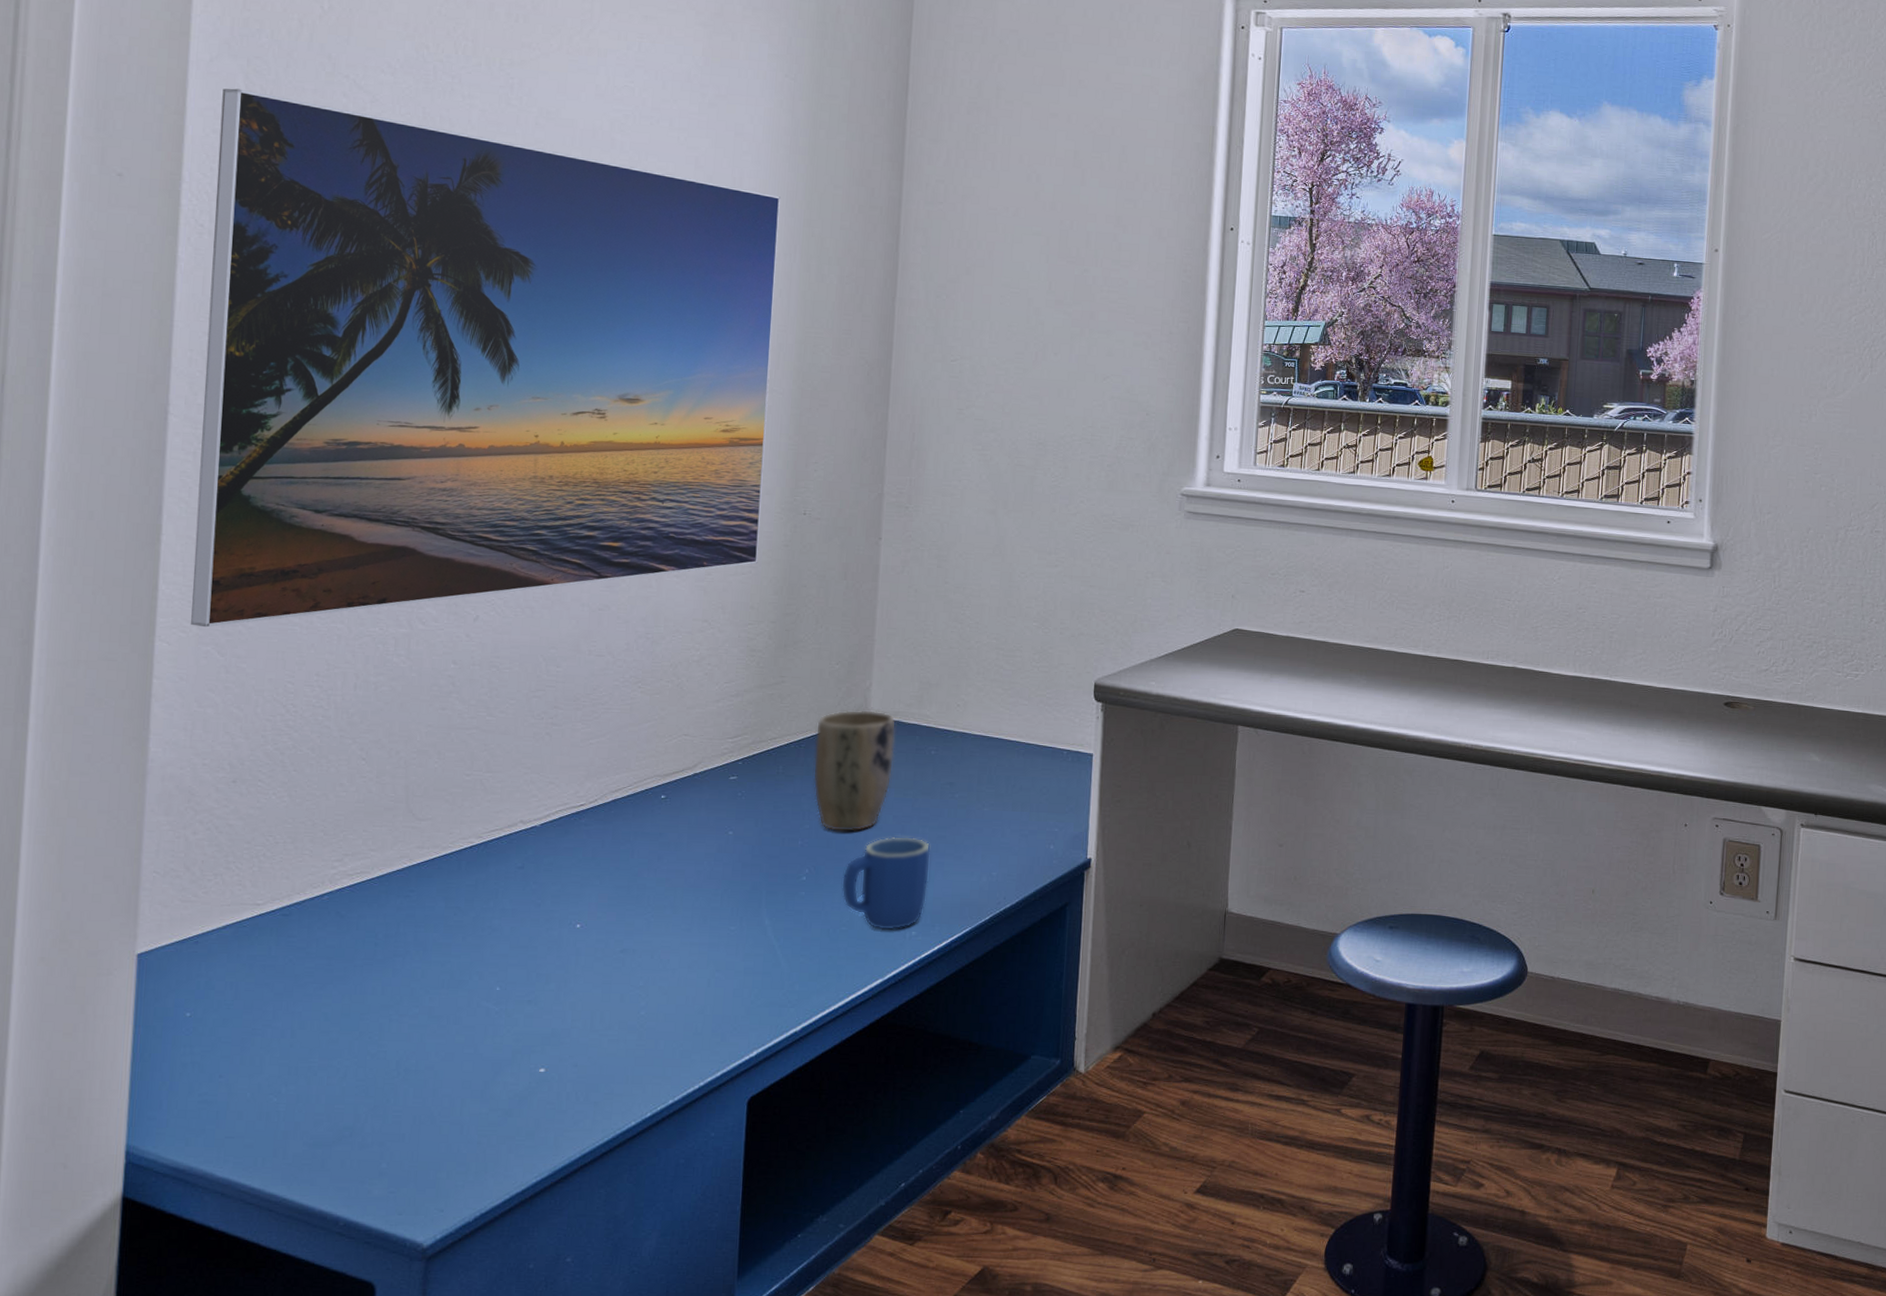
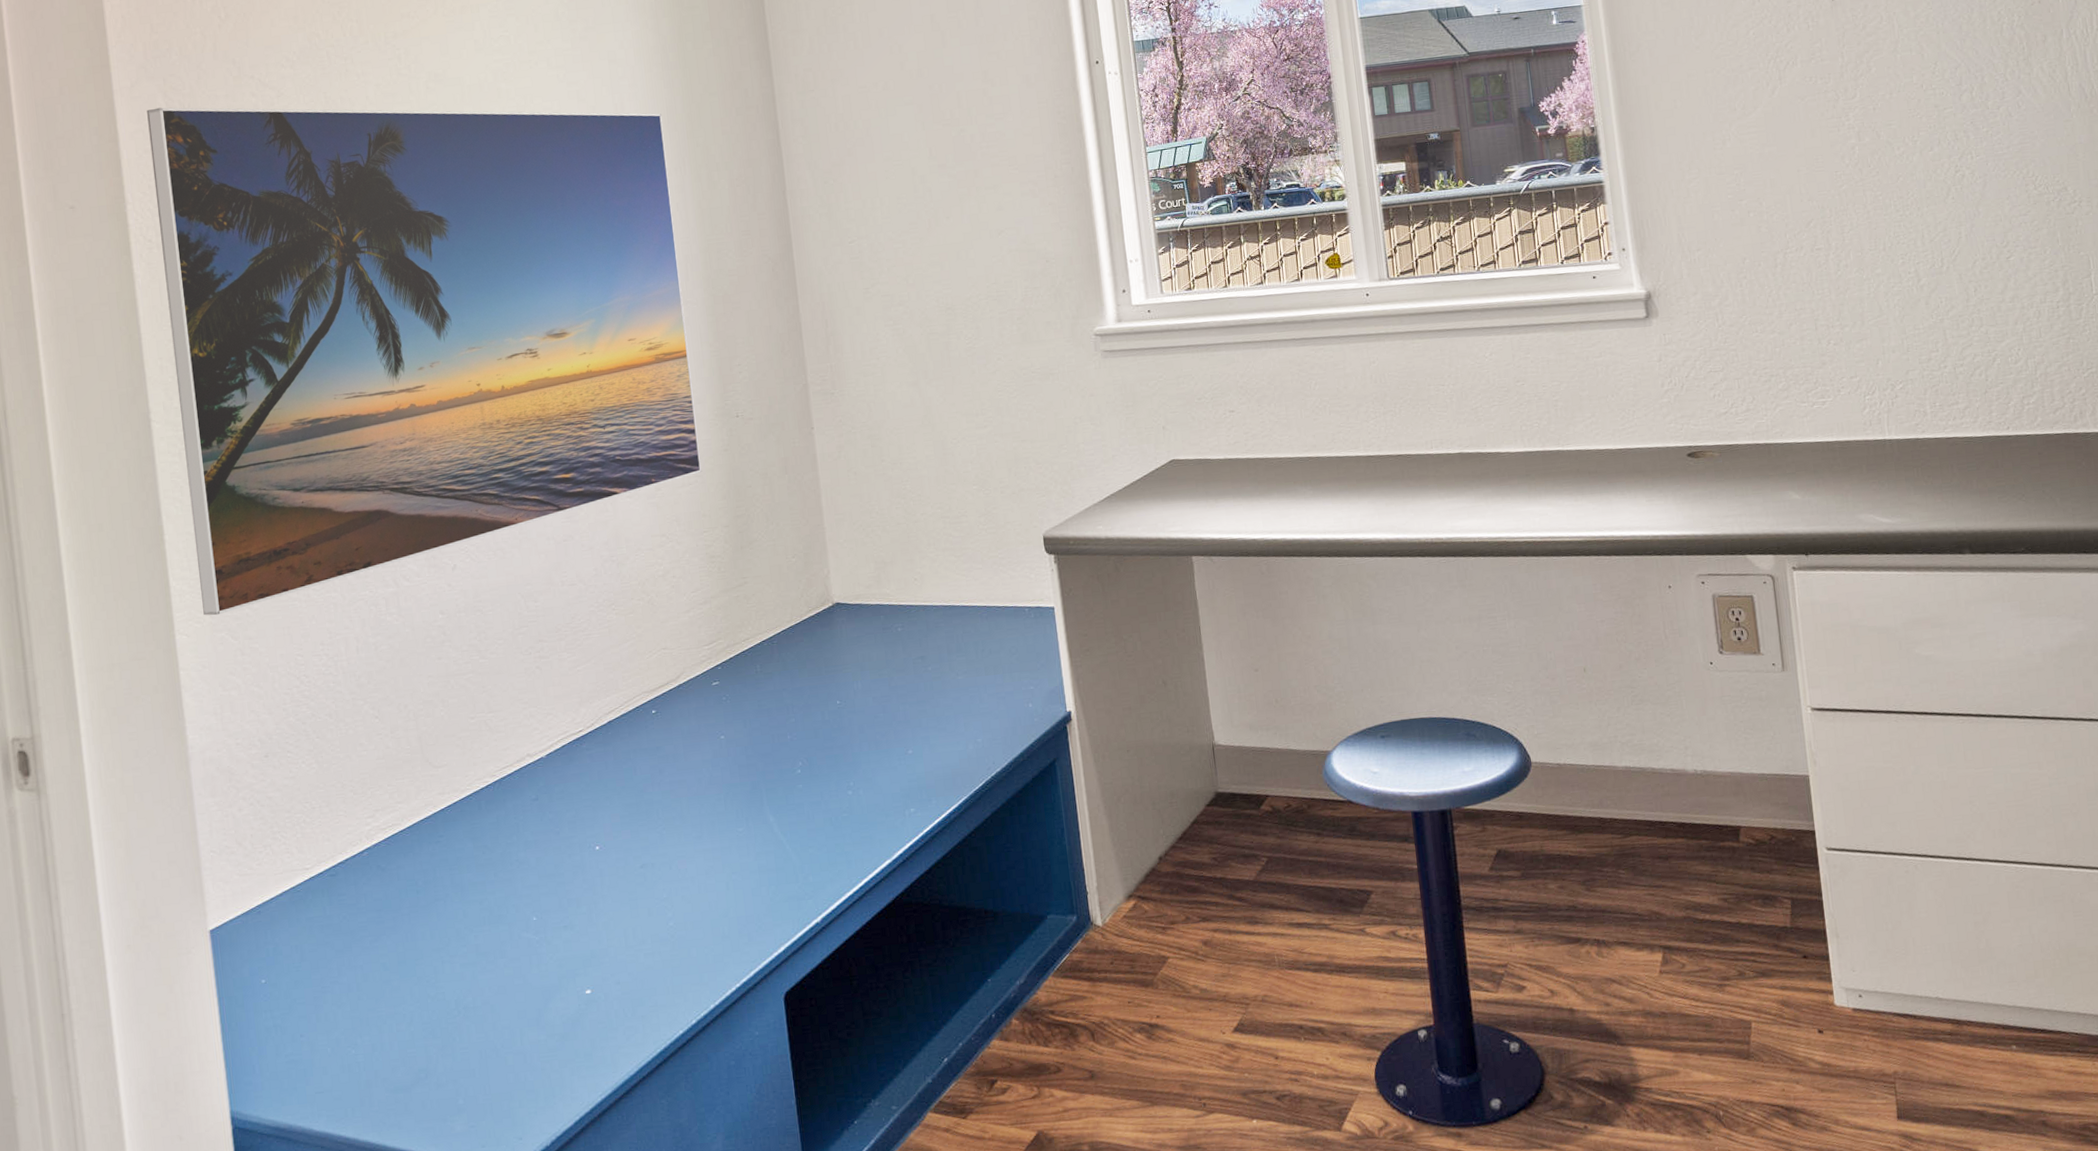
plant pot: present [813,709,897,832] -> none [784,596,865,722]
mug: present [841,836,931,931] -> none [835,715,919,812]

